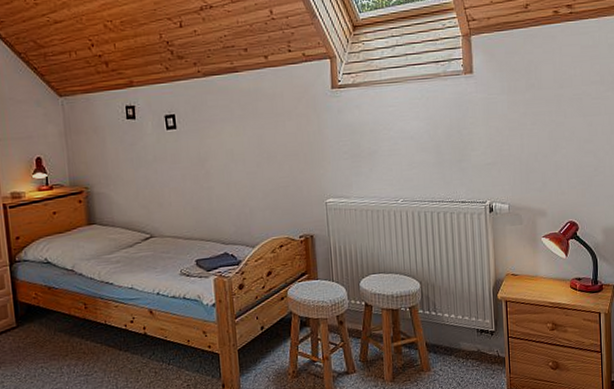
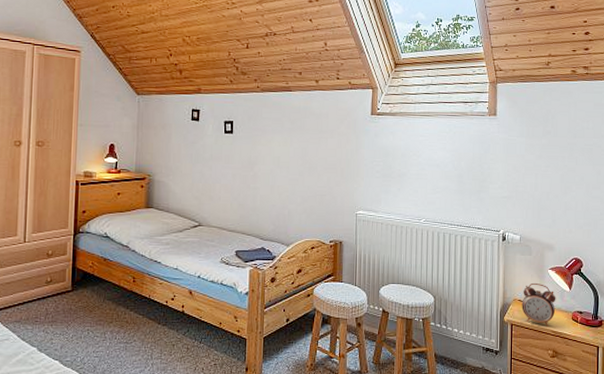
alarm clock: none [515,254,552,299] -> present [522,284,556,326]

